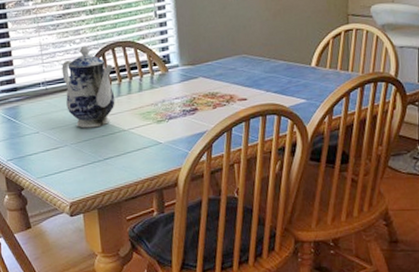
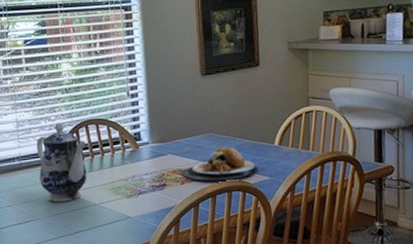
plate: none [214,68,294,105] -> present [183,146,258,181]

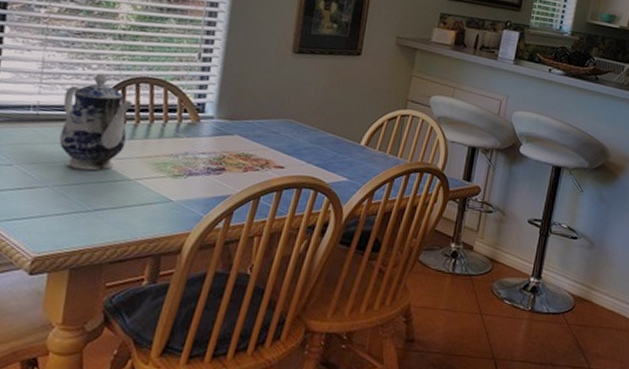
plate: present [183,146,258,181] -> none [248,136,337,175]

